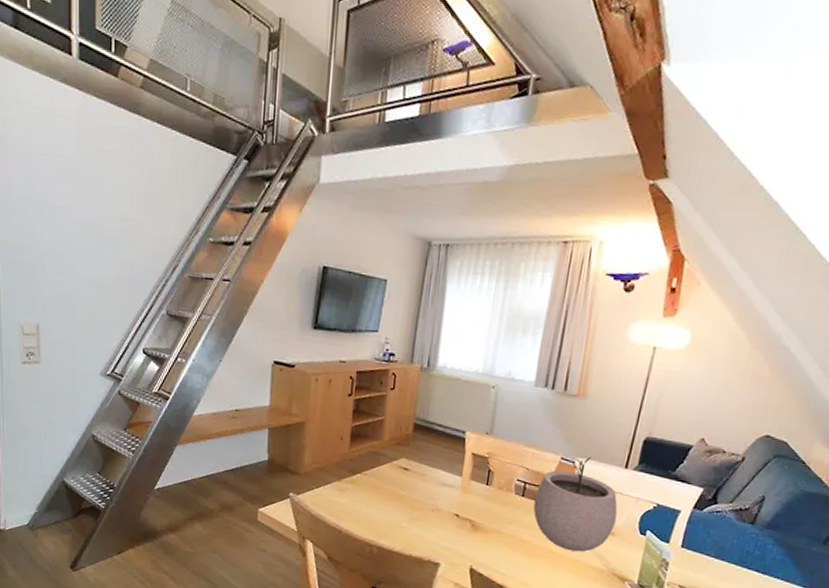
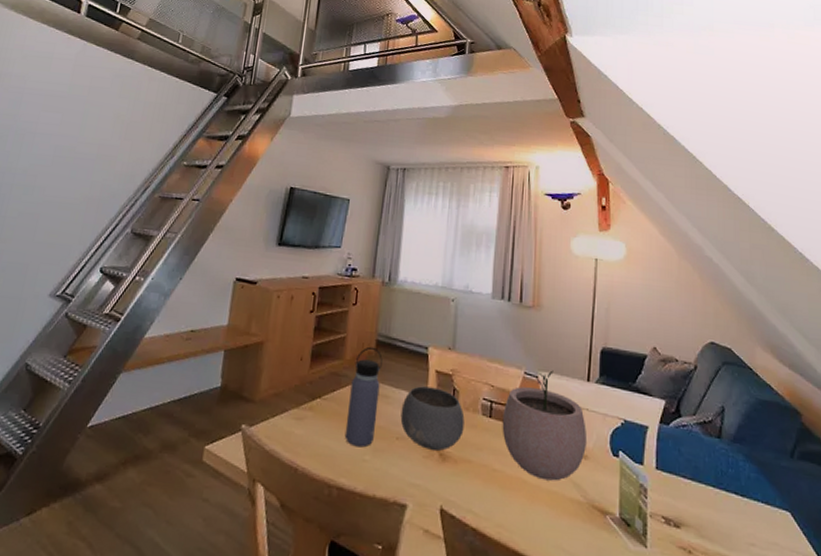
water bottle: none [383,429,420,516] -> present [344,346,383,448]
bowl: none [436,466,498,522] -> present [400,386,465,451]

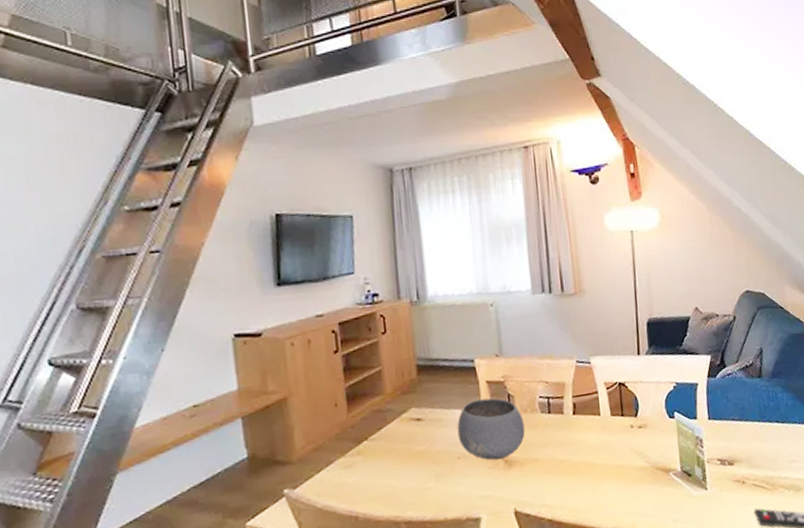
water bottle: present [344,346,383,448] -> none [397,373,434,478]
plant pot: present [502,370,586,481] -> none [561,352,644,458]

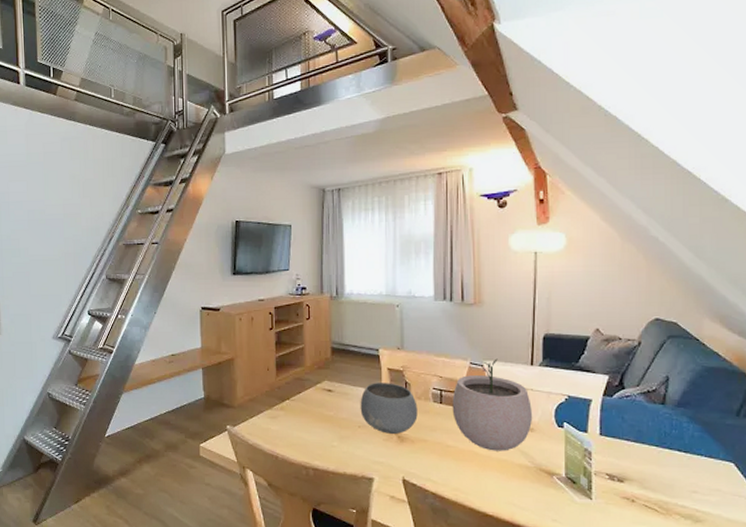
plant pot: none [561,352,644,458] -> present [452,358,532,451]

